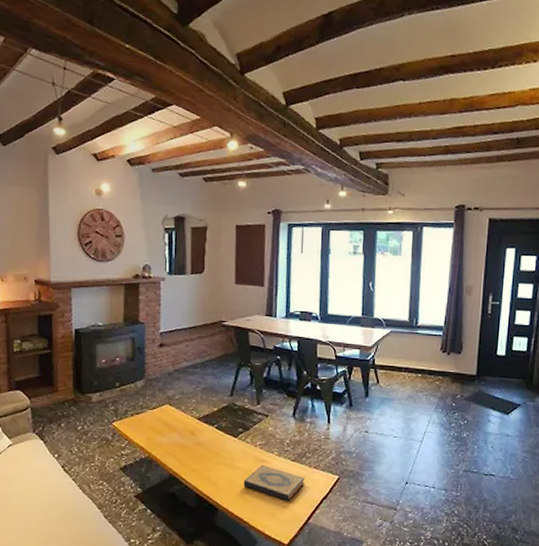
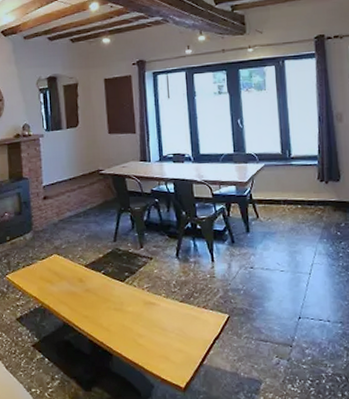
hardback book: present [243,465,306,501] -> none [134,308,196,343]

